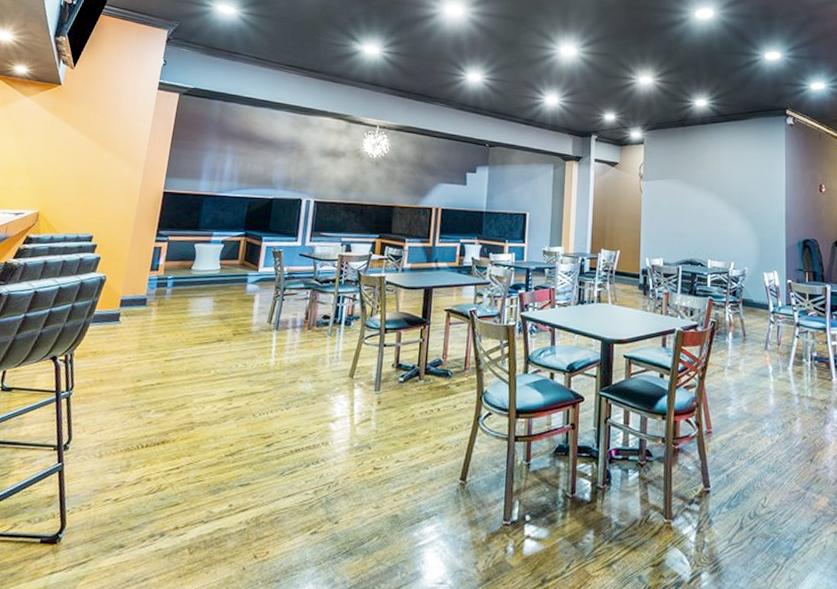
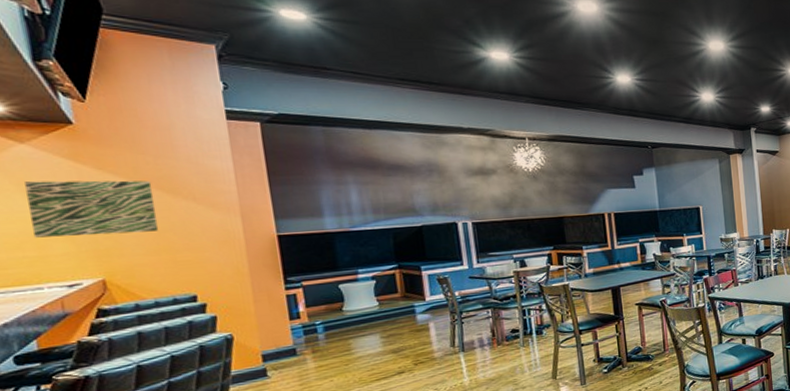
wall art: none [8,127,94,176] -> present [25,180,159,238]

